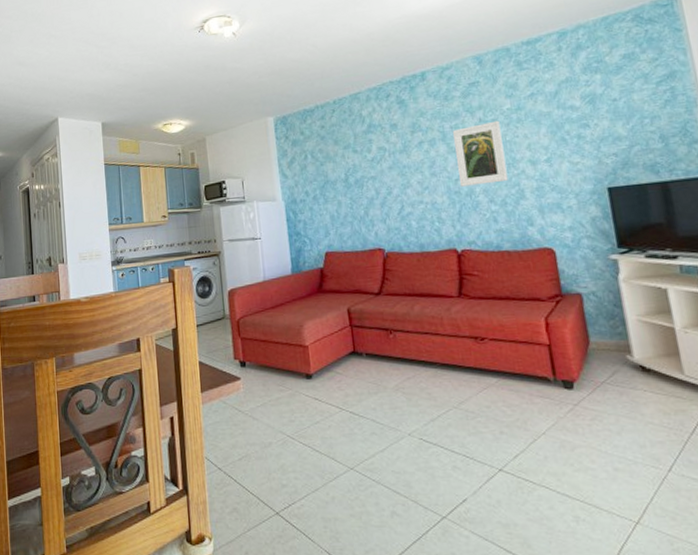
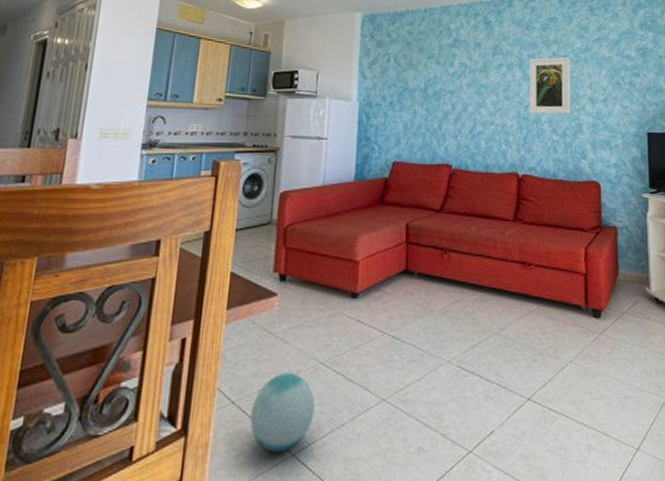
ball: none [235,445,290,511] -> present [249,373,315,453]

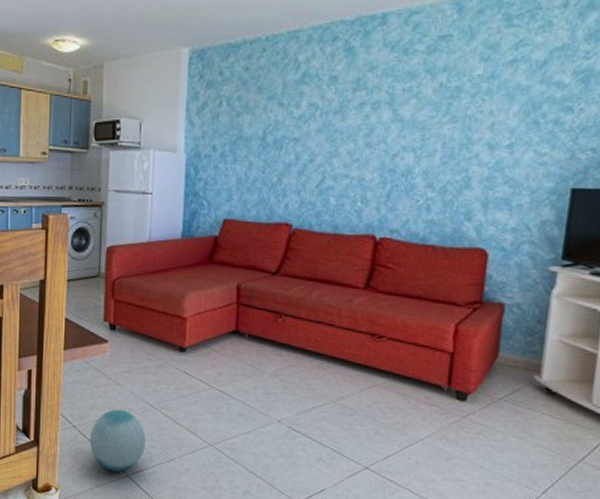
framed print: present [528,56,570,115] -> none [396,88,464,165]

